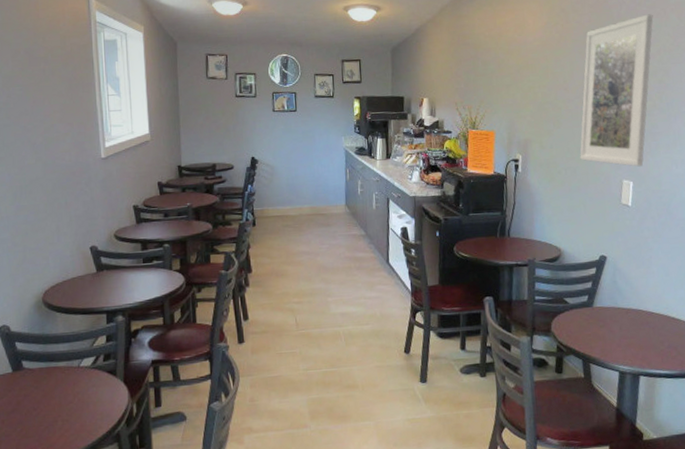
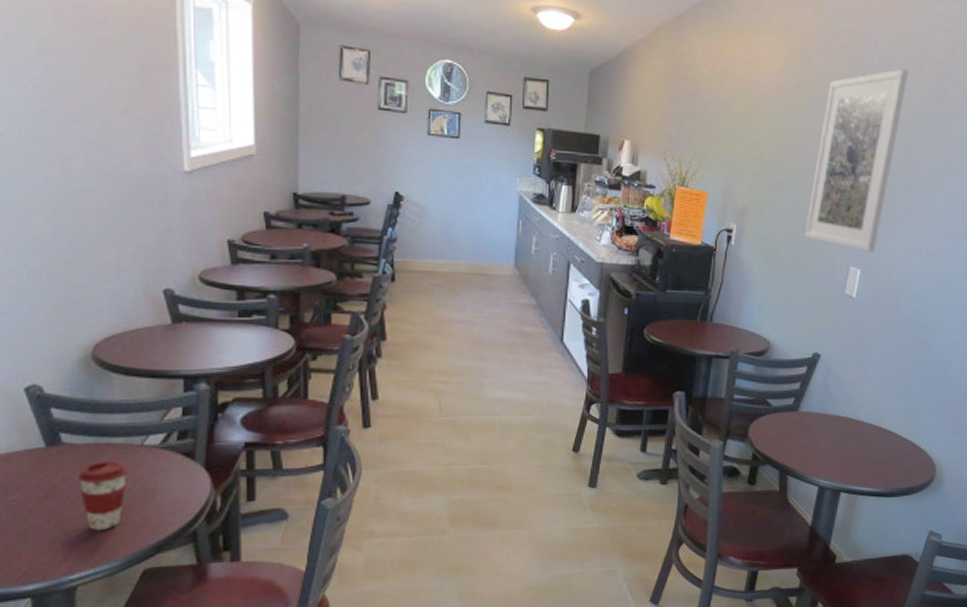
coffee cup: none [34,380,70,435] -> present [77,461,129,530]

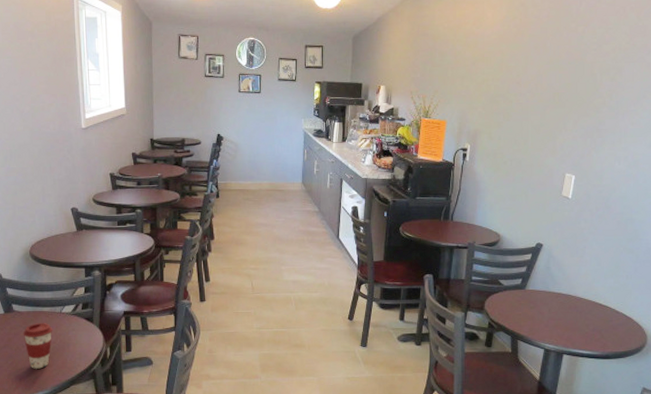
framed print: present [804,69,909,253] -> none [526,12,612,162]

